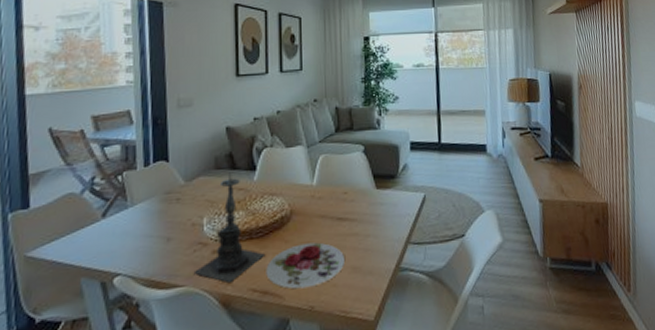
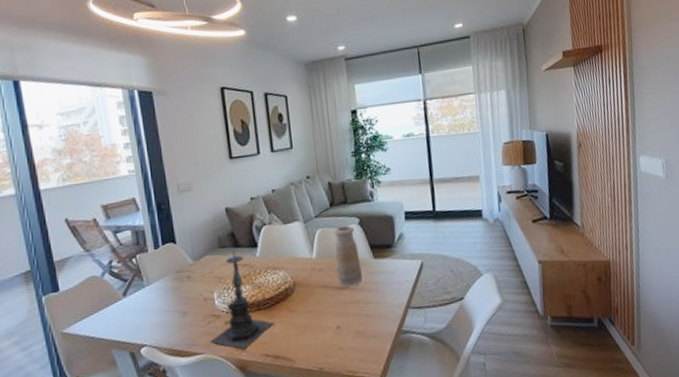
plate: present [266,242,344,289] -> none [275,310,348,353]
vase: none [337,152,363,219] -> present [334,225,363,288]

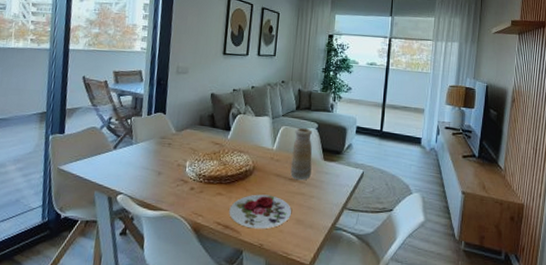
candle holder: present [210,250,274,350] -> none [175,129,230,215]
plate: none [275,310,348,353] -> present [229,194,291,229]

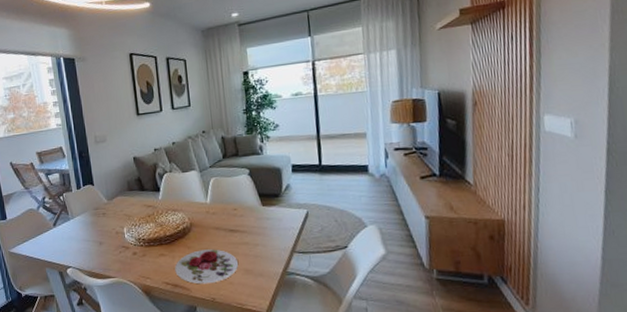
vase: present [290,127,313,181] -> none [226,175,252,230]

